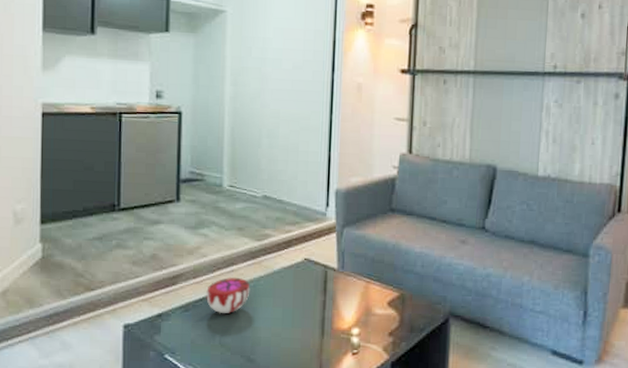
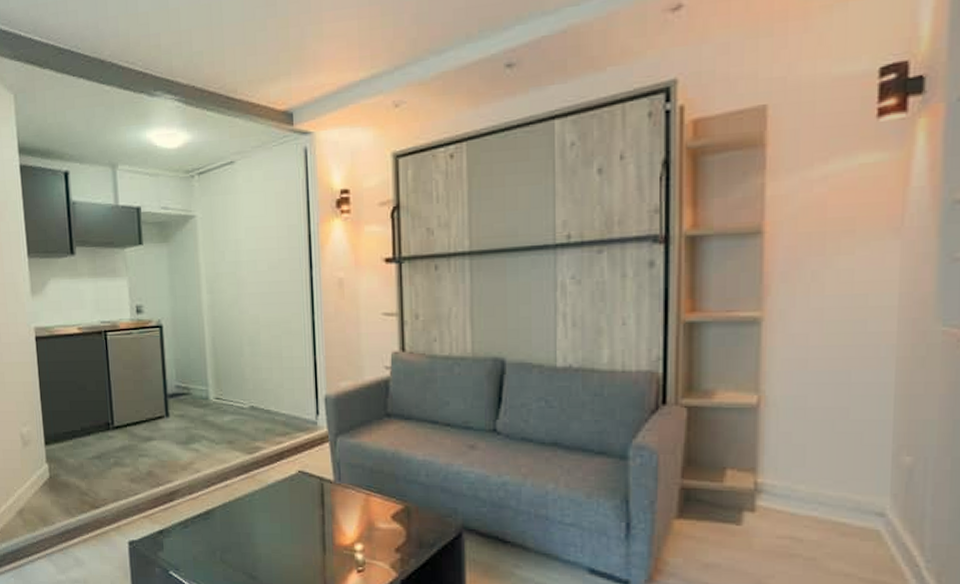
decorative bowl: present [205,278,250,314] -> none [202,493,246,530]

